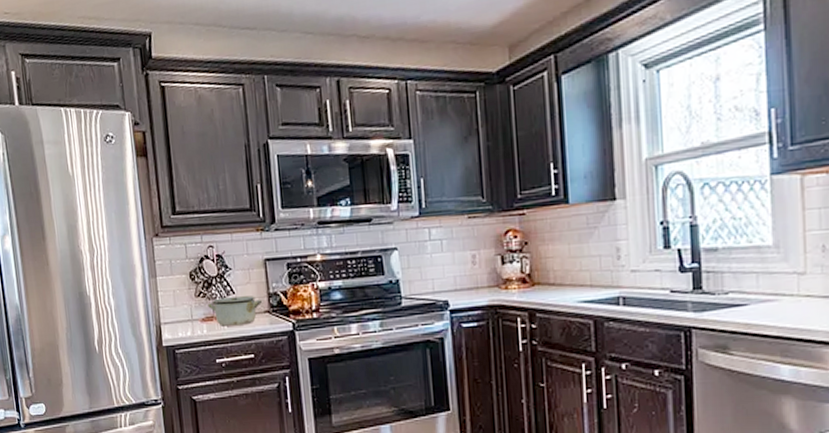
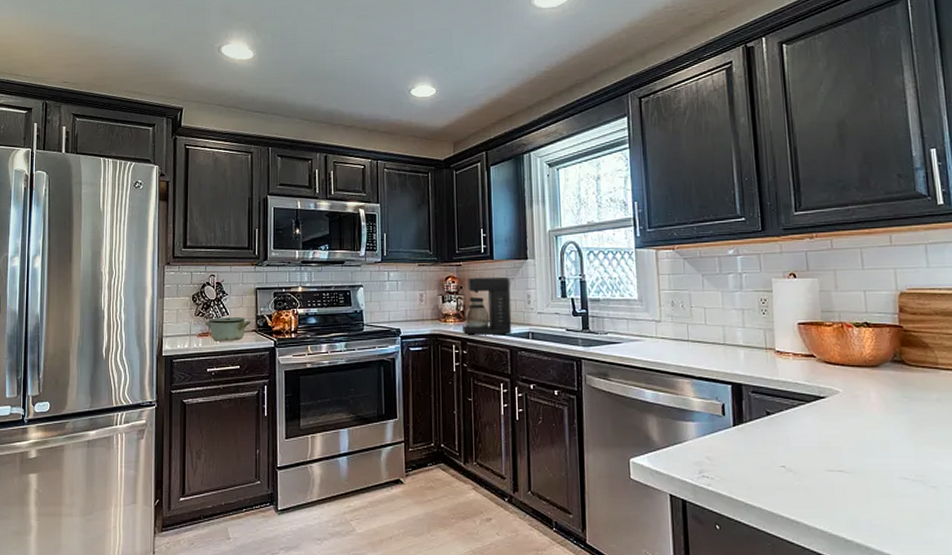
coffee maker: none [519,225,596,305] -> present [456,276,512,335]

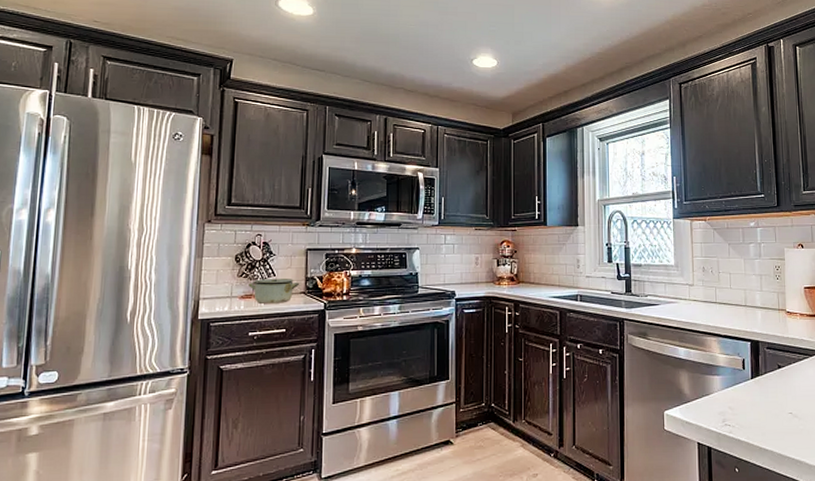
coffee maker: present [456,276,512,335] -> none [510,242,562,297]

